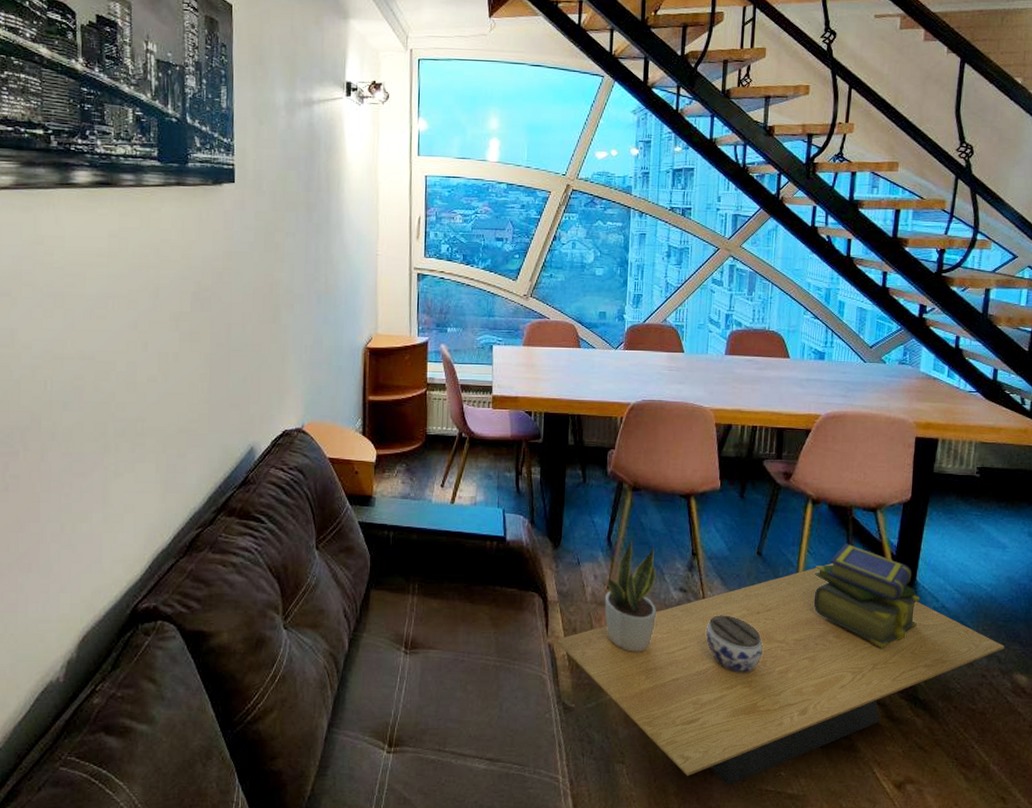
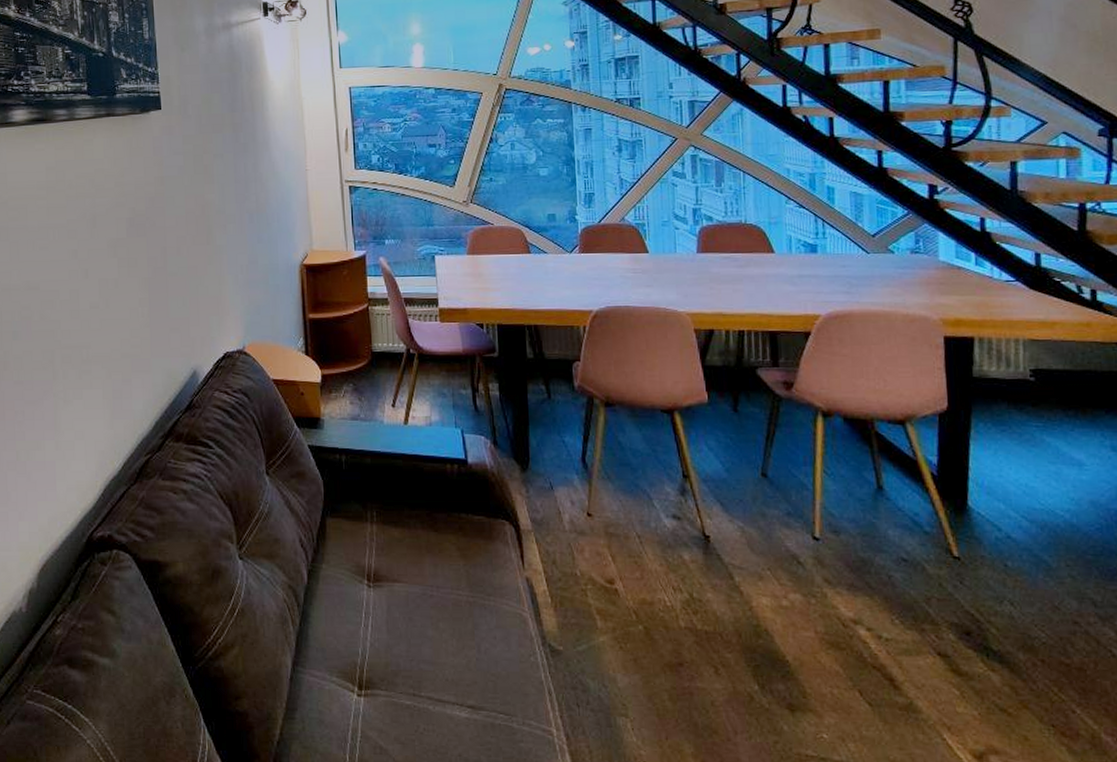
coffee table: present [556,563,1005,785] -> none [534,486,1099,748]
potted plant: present [604,537,657,652] -> none [585,458,648,588]
jar: present [706,615,763,674] -> none [710,546,782,615]
stack of books: present [813,543,920,647] -> none [835,462,976,586]

